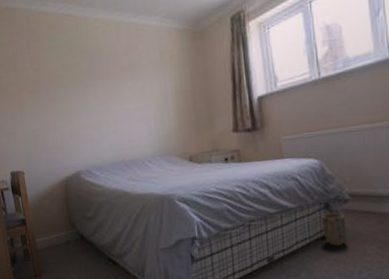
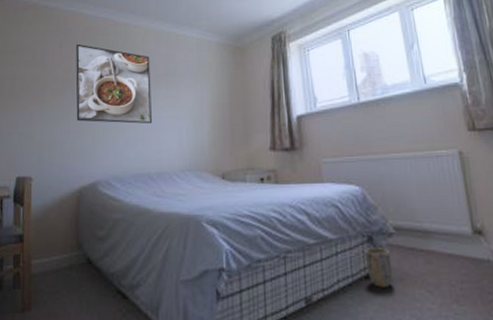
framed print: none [42,43,122,119] -> present [76,44,153,124]

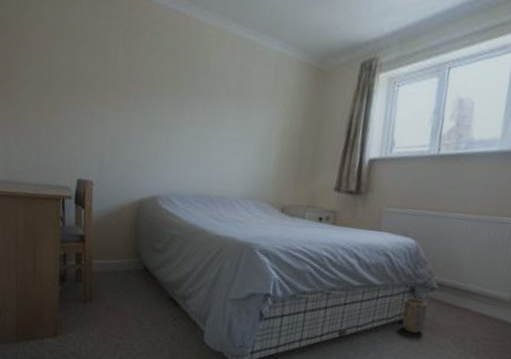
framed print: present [76,44,153,124] -> none [139,38,222,145]

